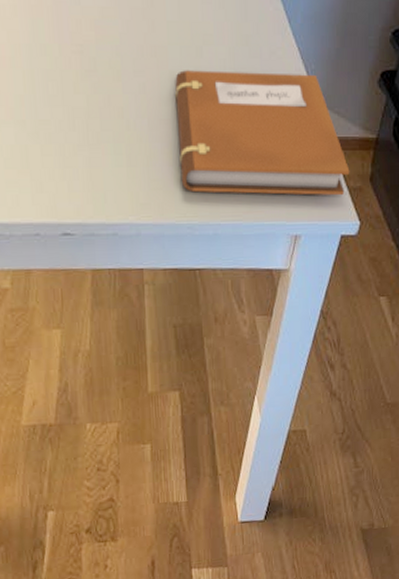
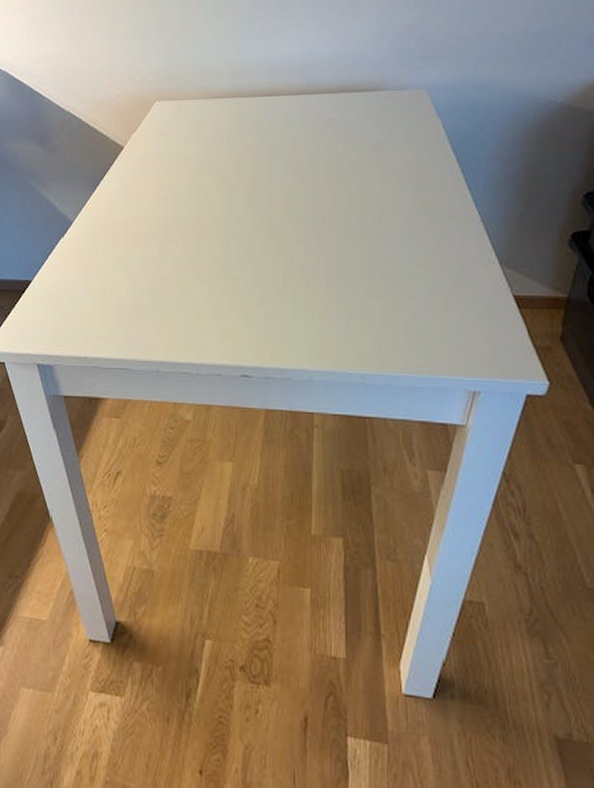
notebook: present [175,70,350,196] -> none [353,234,537,354]

